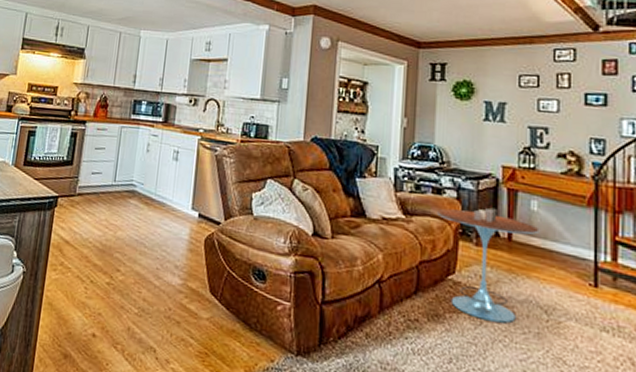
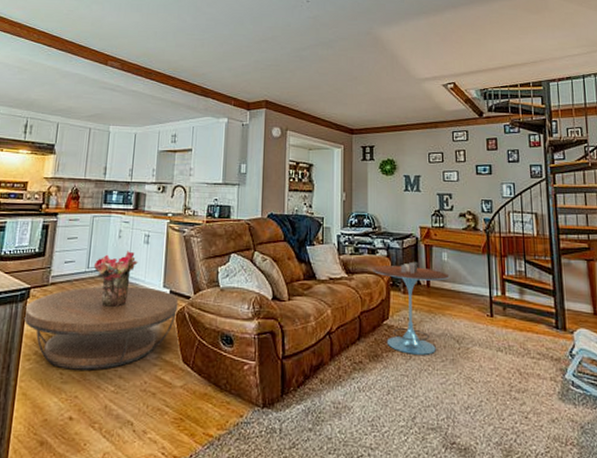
coffee table: none [51,201,208,290] -> present [24,286,179,370]
bouquet: none [121,166,166,226] -> present [94,251,138,307]

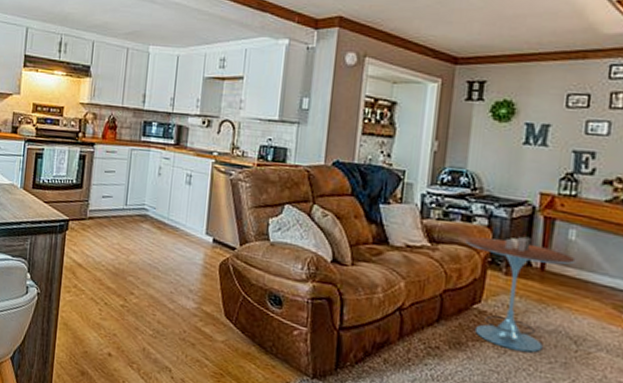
coffee table: present [24,286,179,370] -> none [63,225,222,312]
bouquet: present [94,251,138,307] -> none [132,190,179,250]

